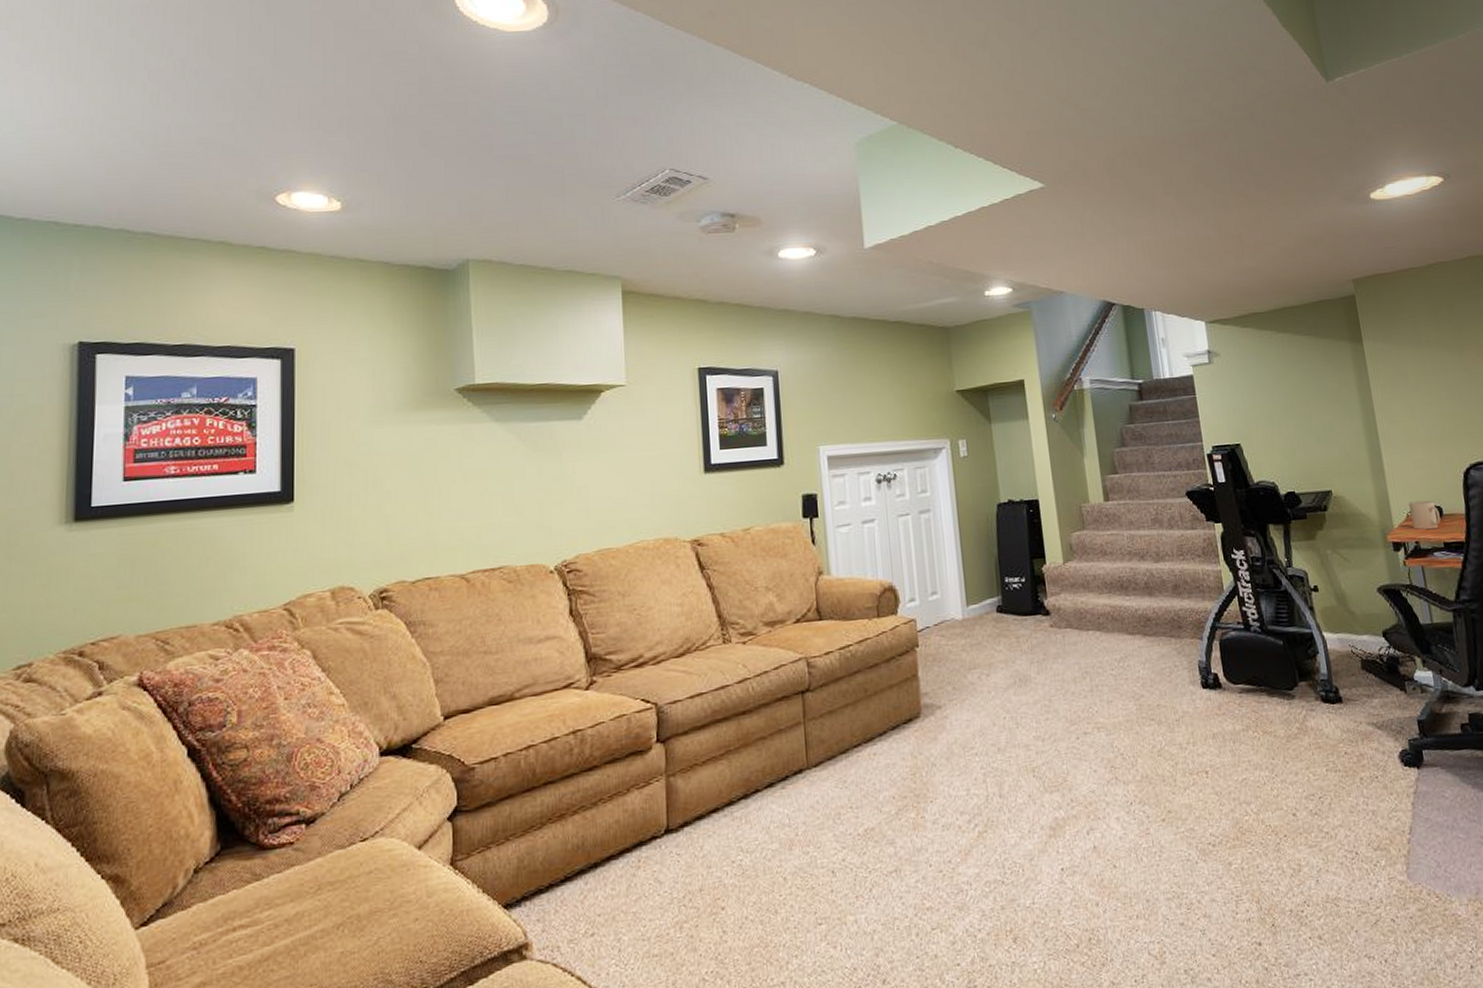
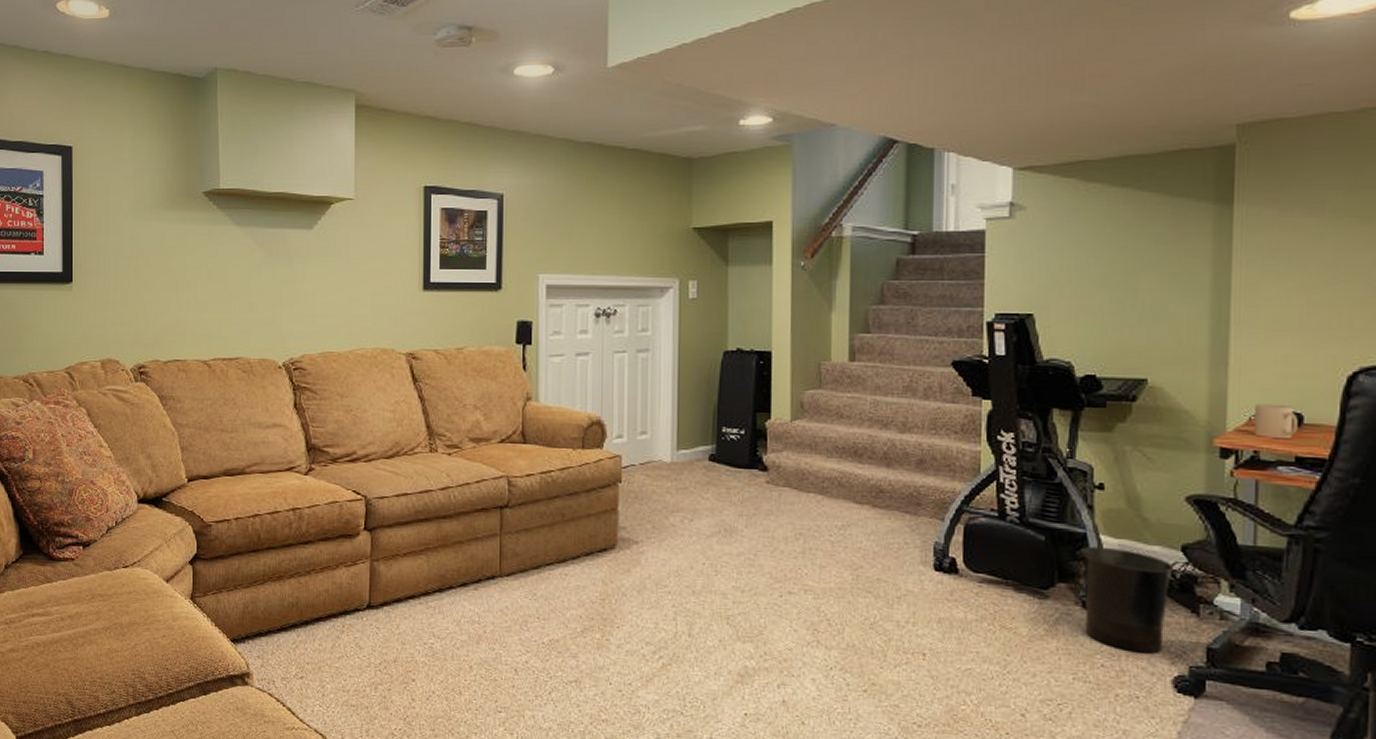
waste bin: none [1310,642,1387,736] -> present [1079,546,1175,654]

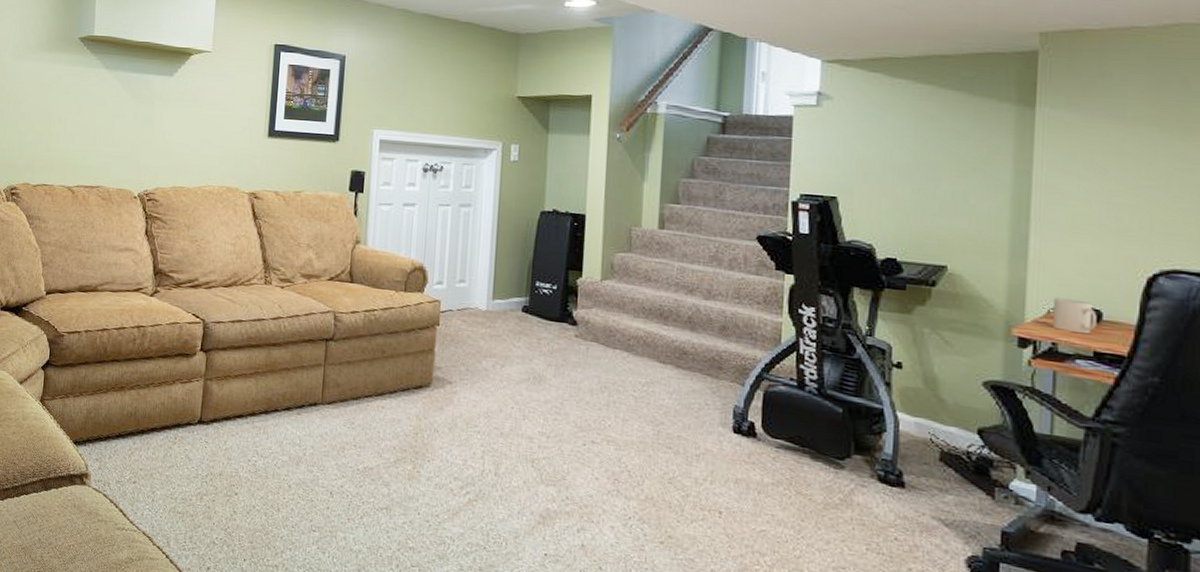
waste bin: present [1079,546,1175,654] -> none [876,422,971,532]

